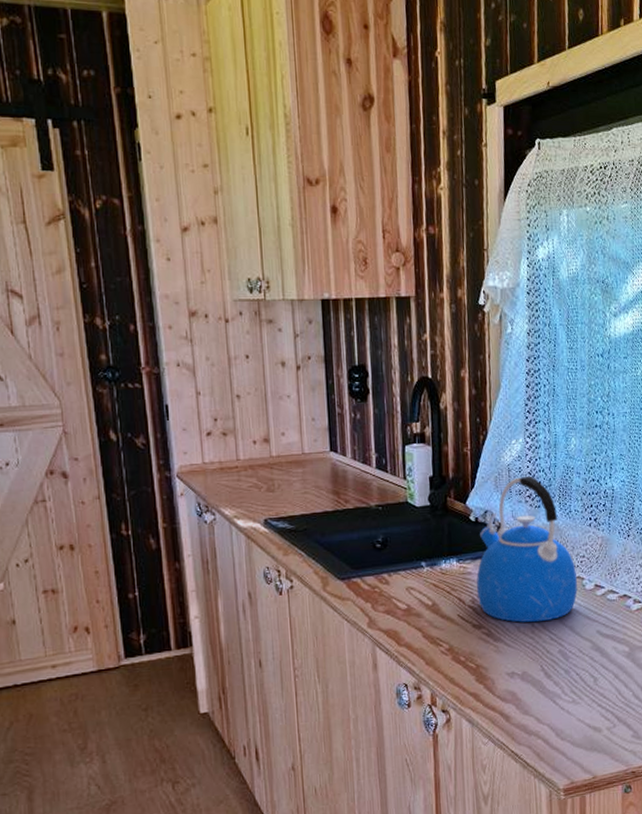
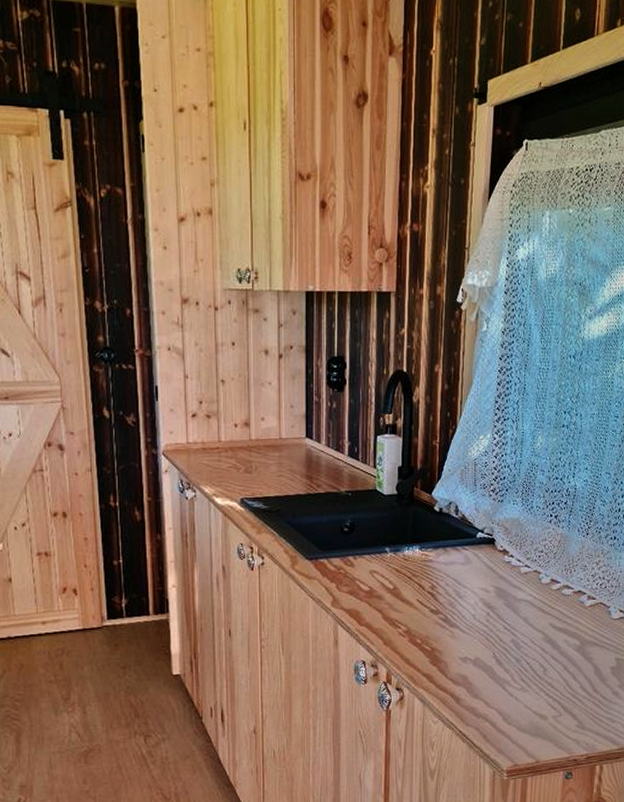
kettle: present [476,475,577,623] -> none [437,470,534,612]

